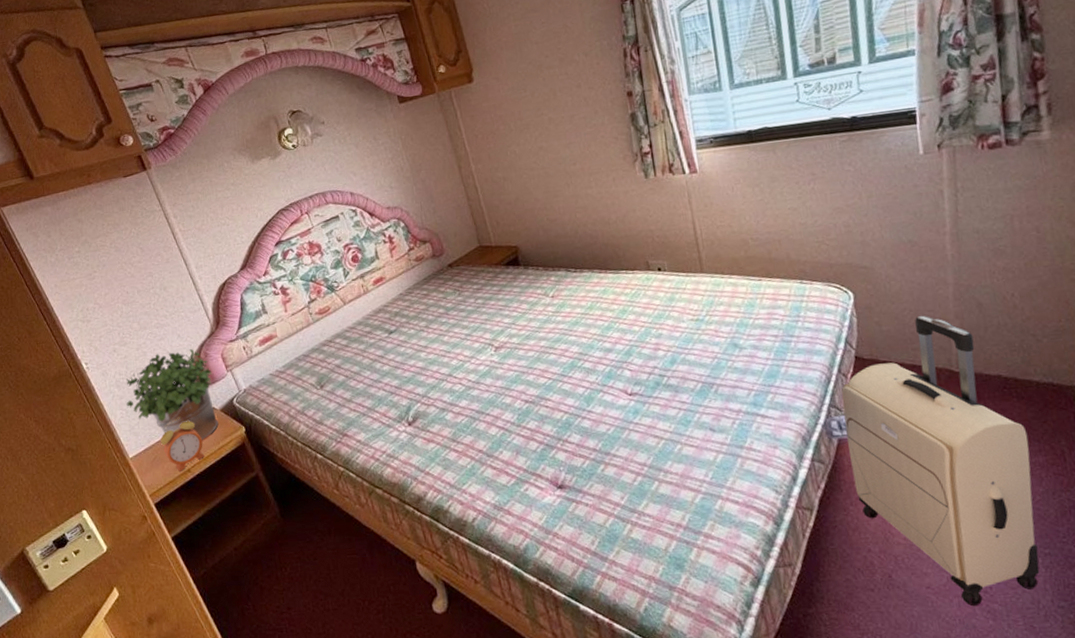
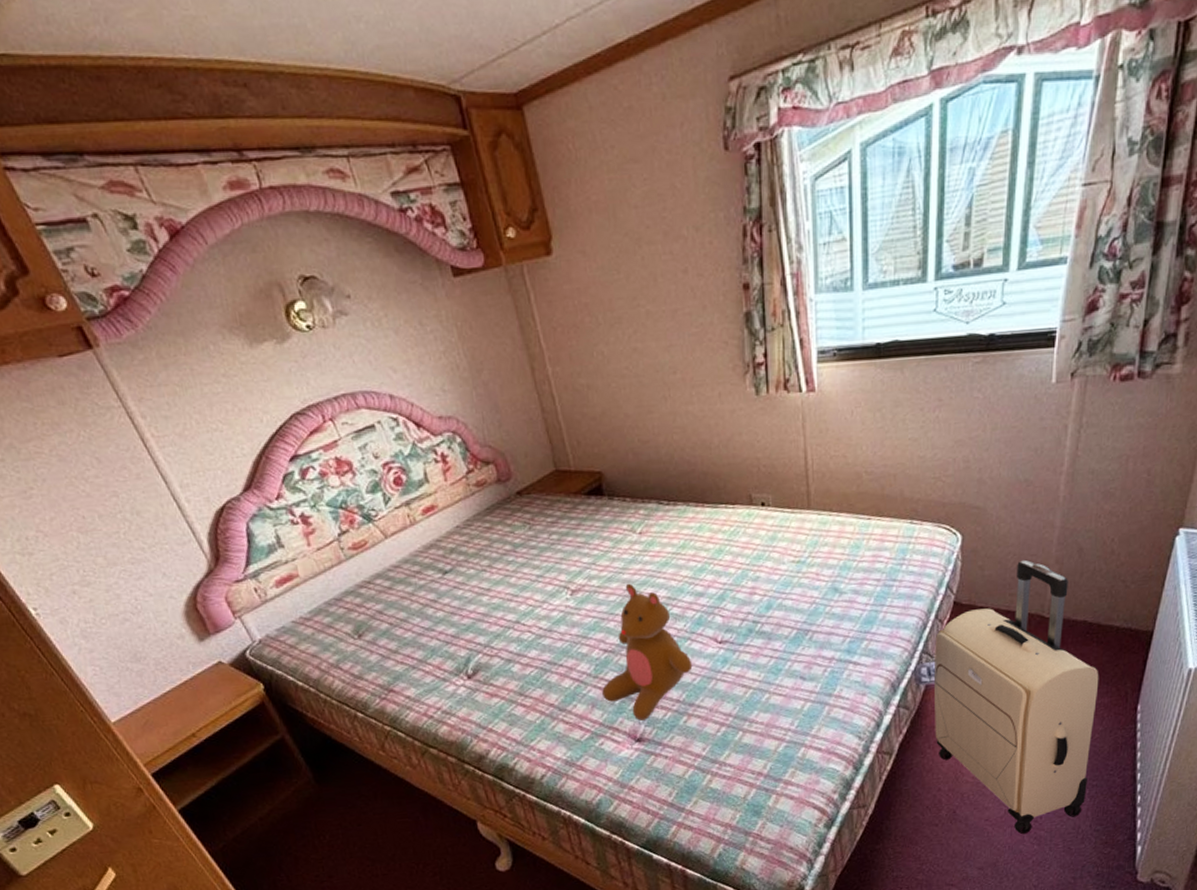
potted plant: present [125,349,219,441] -> none [94,591,228,701]
alarm clock: present [160,417,204,471] -> none [151,673,212,736]
teddy bear: none [525,340,606,468] -> present [602,583,693,721]

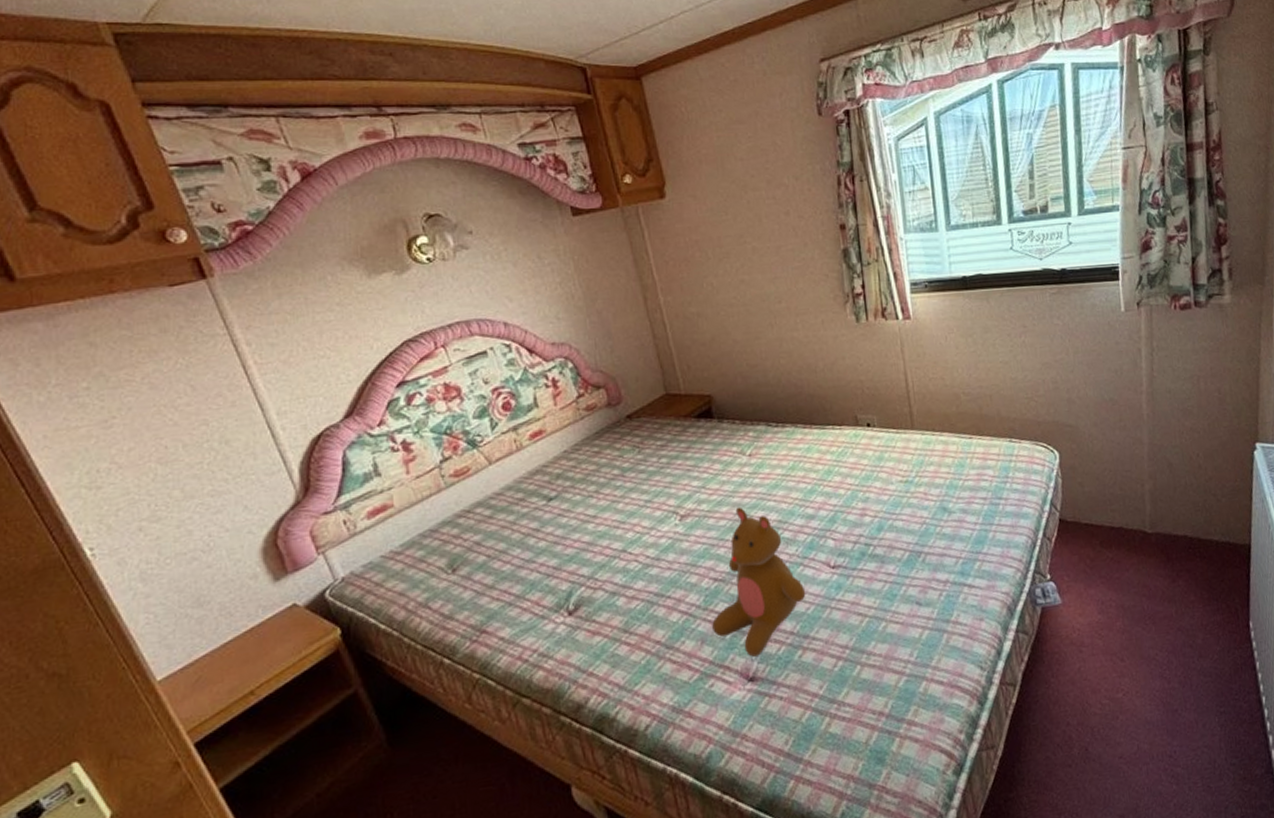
suitcase: present [933,559,1099,835] -> none [1045,475,1216,773]

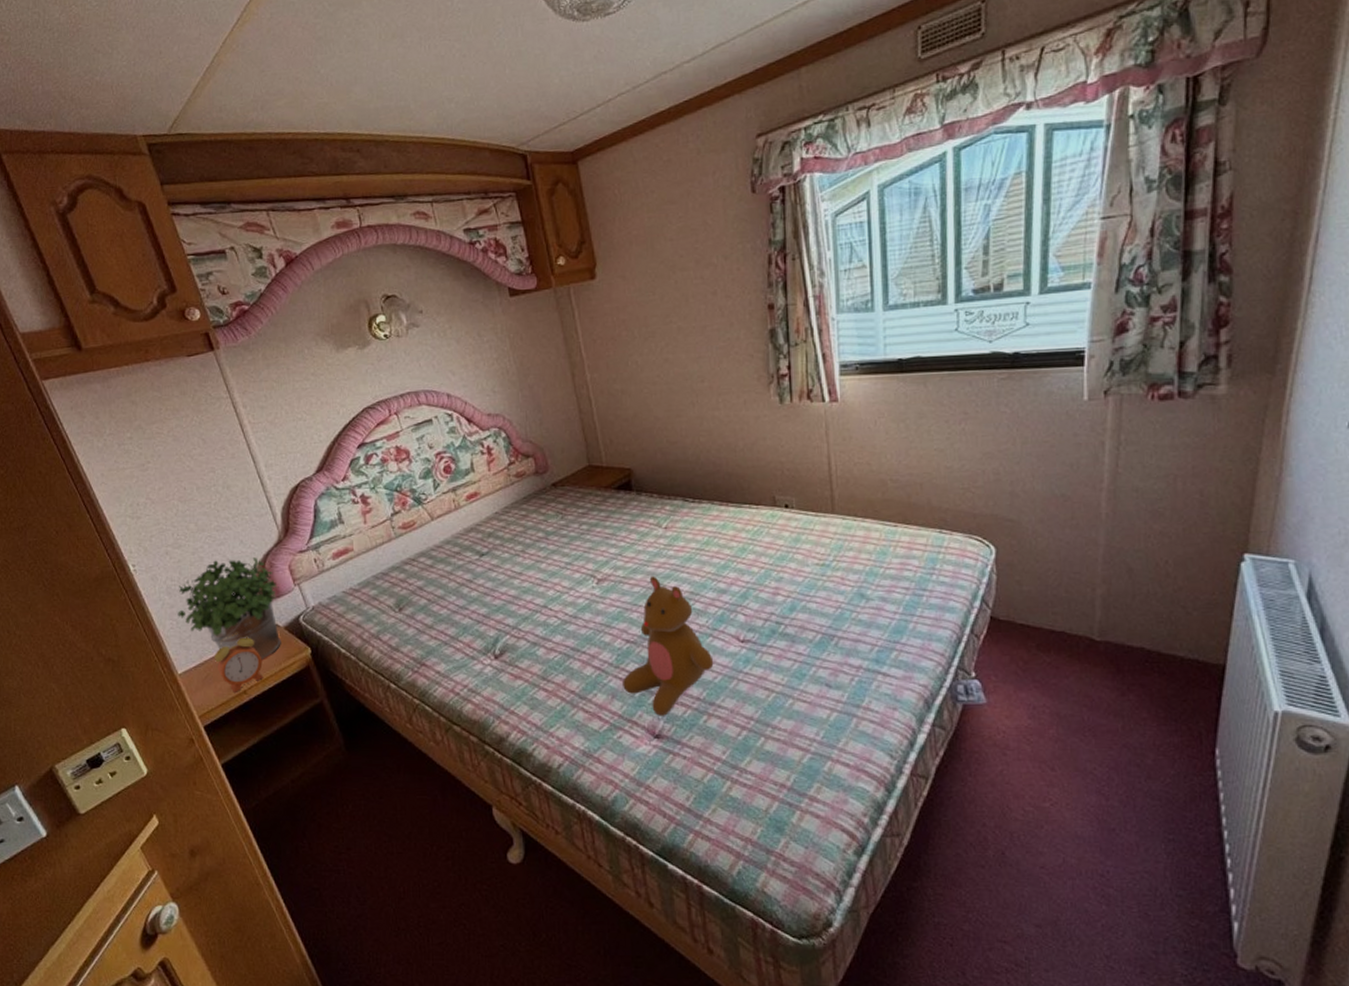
potted plant: none [154,525,301,651] -> present [176,558,281,661]
alarm clock: none [207,619,277,695] -> present [213,632,263,692]

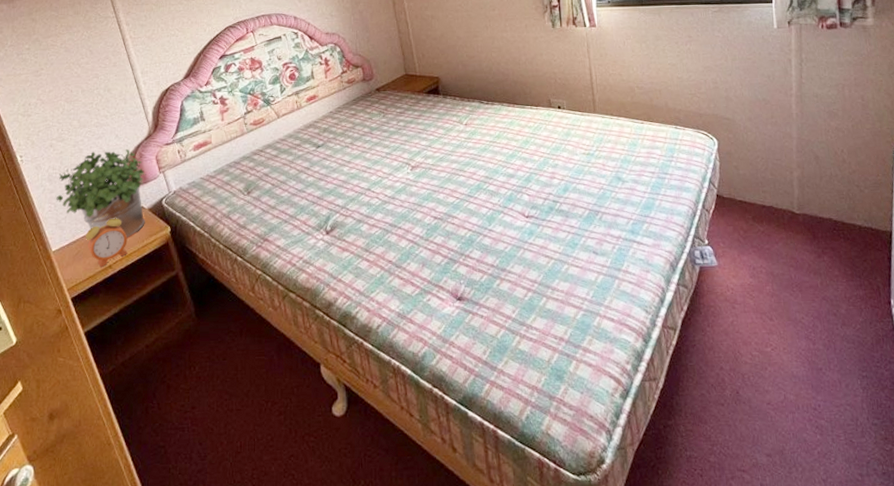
teddy bear: present [623,576,714,716] -> none [431,163,505,281]

